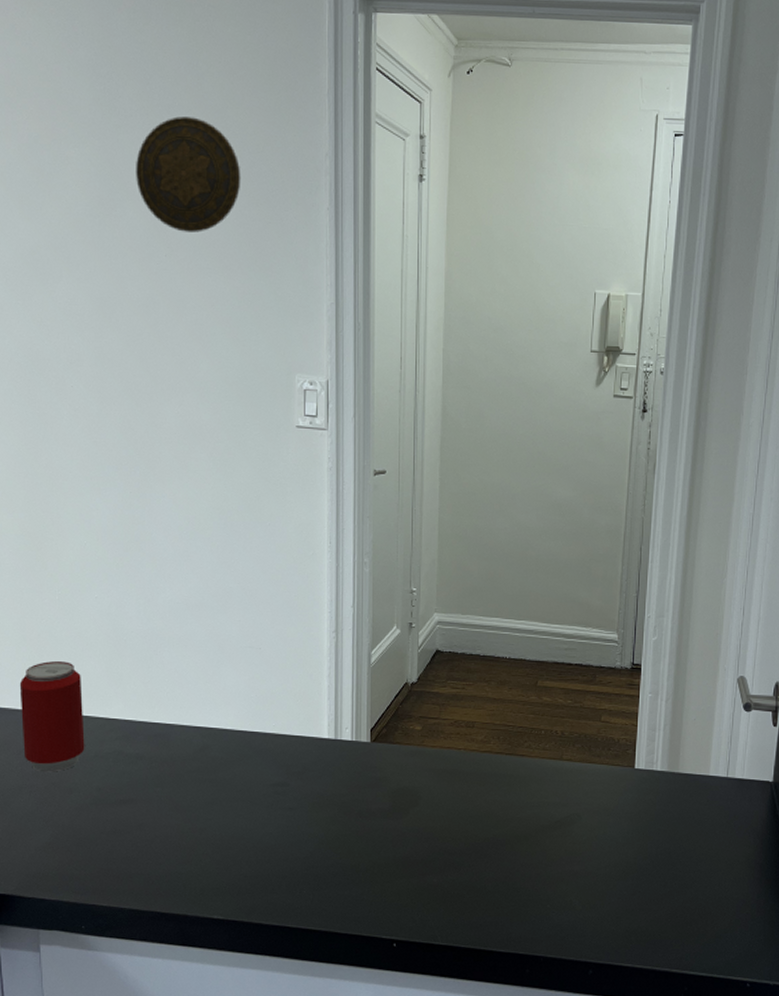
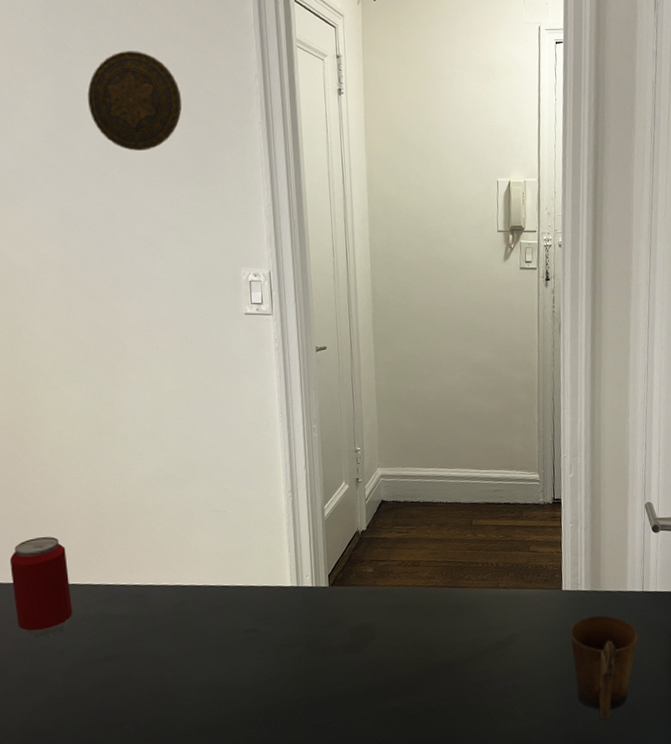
mug: none [640,801,718,918] -> present [570,615,638,719]

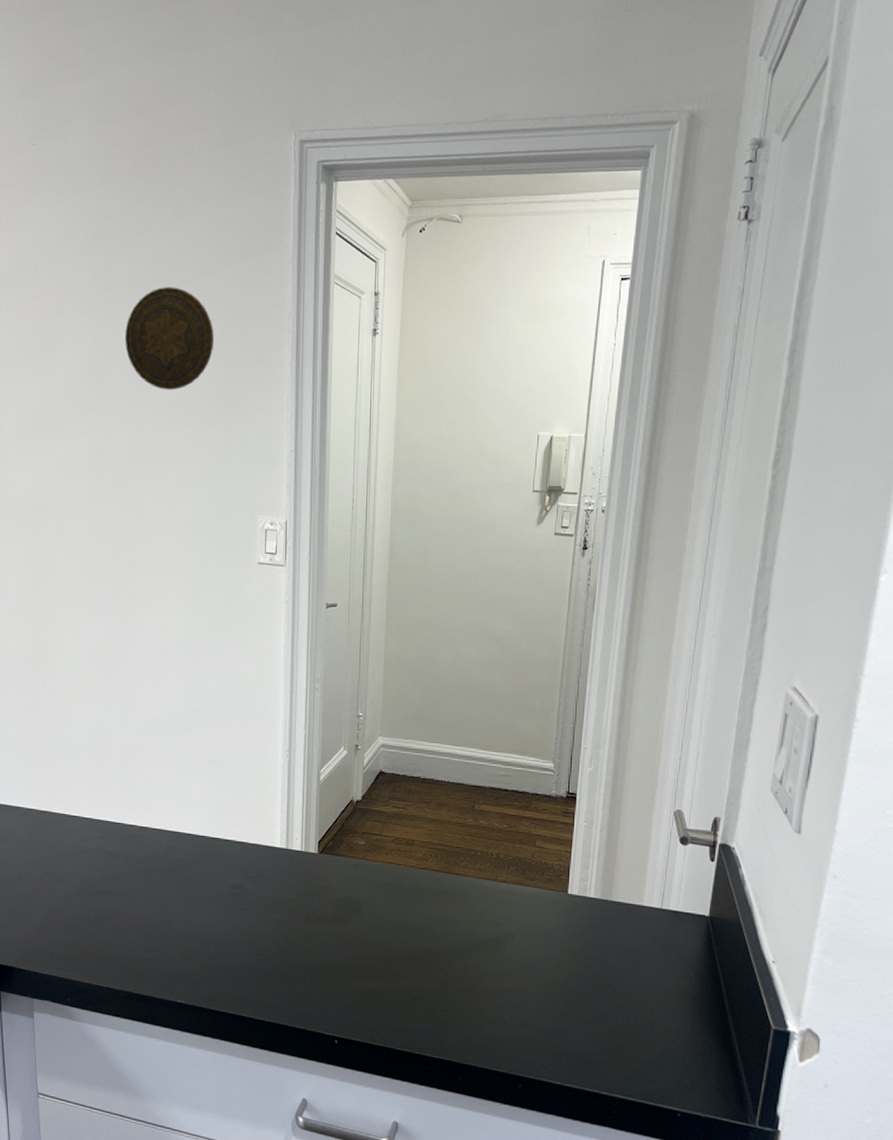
beverage can: present [9,537,73,638] -> none [21,767,73,863]
mug: present [570,615,638,719] -> none [572,927,651,1042]

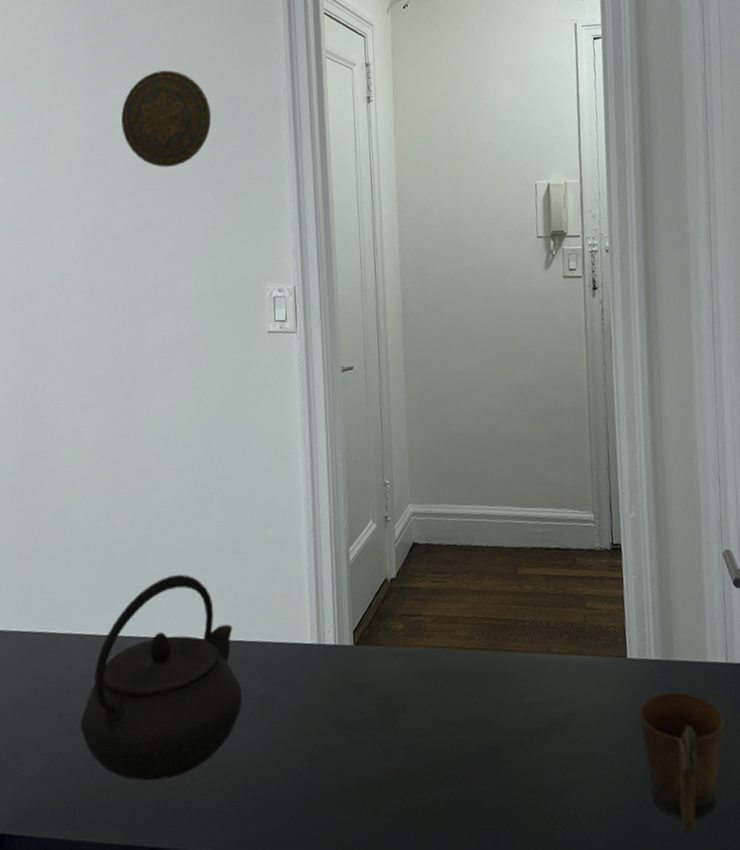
kettle: none [77,775,216,942] -> present [81,574,242,780]
mug: none [572,927,651,1042] -> present [639,692,725,831]

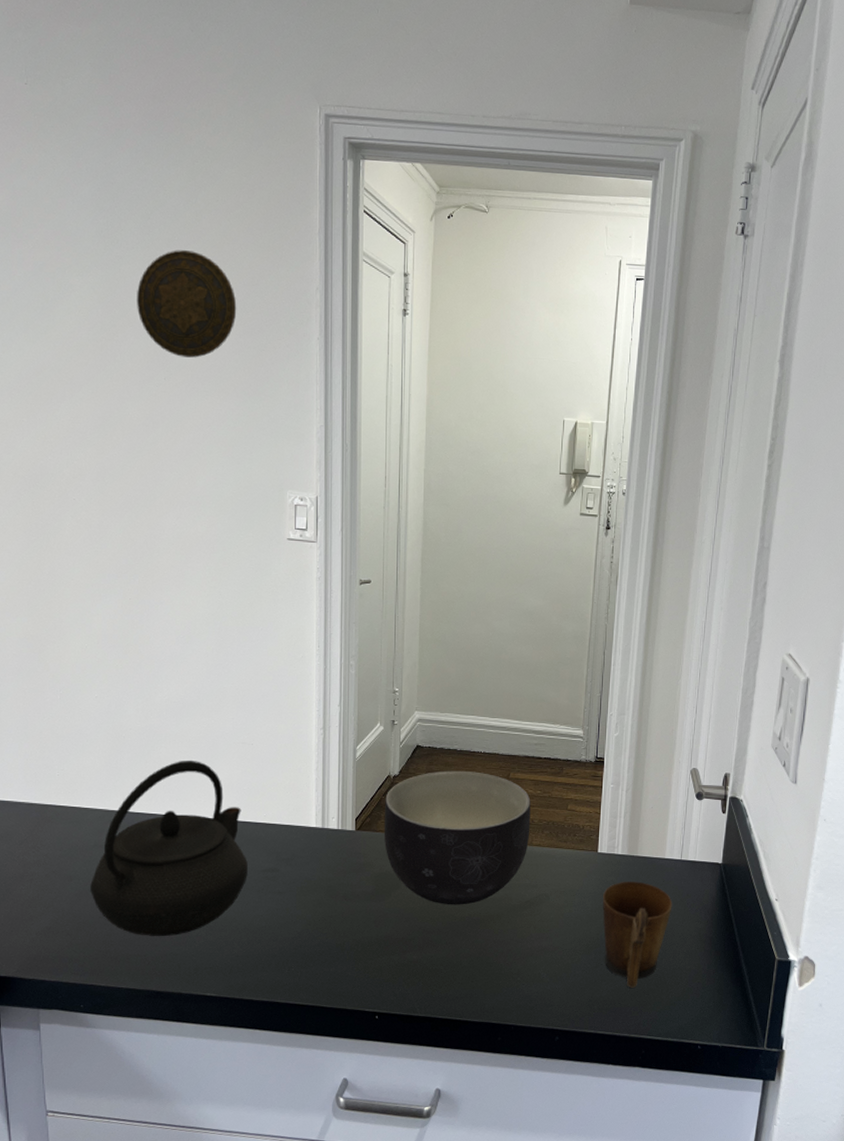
bowl: none [383,568,547,731] -> present [383,770,531,905]

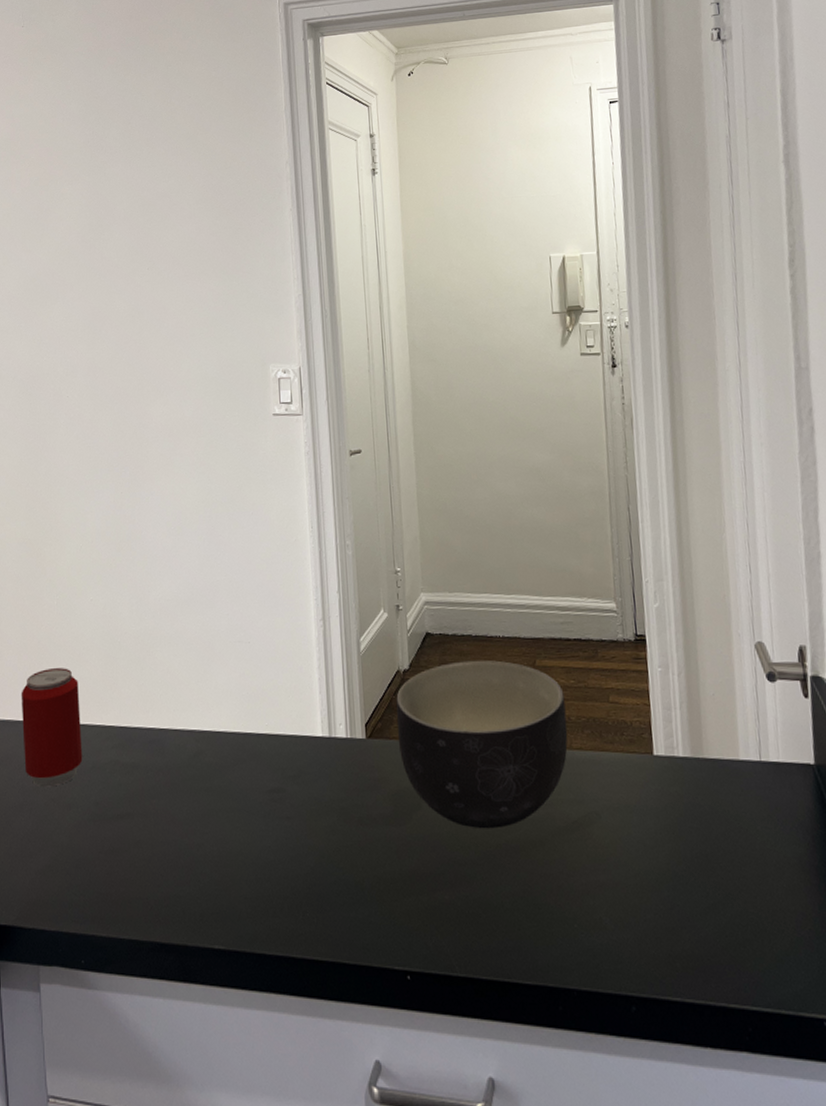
beverage can: none [21,757,85,861] -> present [21,668,83,787]
kettle: present [90,760,248,936] -> none [89,663,252,875]
decorative plate: present [137,250,237,358] -> none [120,146,212,246]
mug: present [603,881,673,988] -> none [667,792,759,938]

